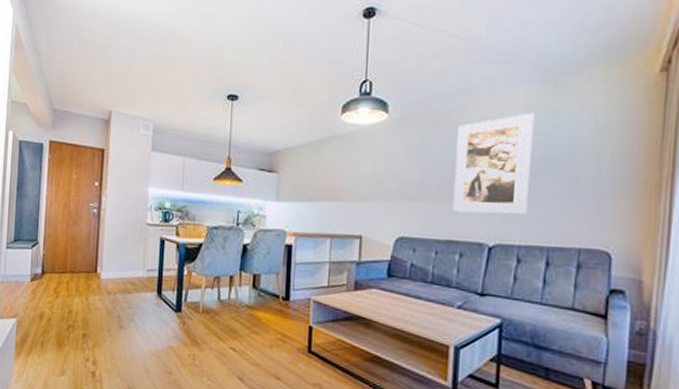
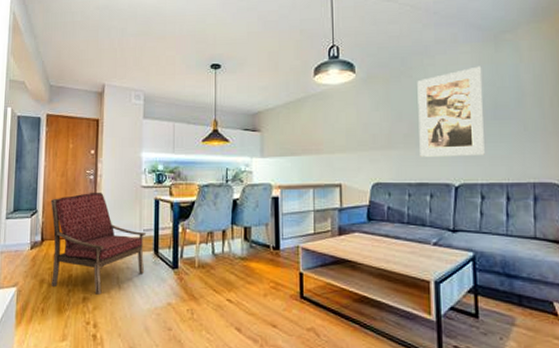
armchair: none [50,226,149,333] -> present [50,192,146,295]

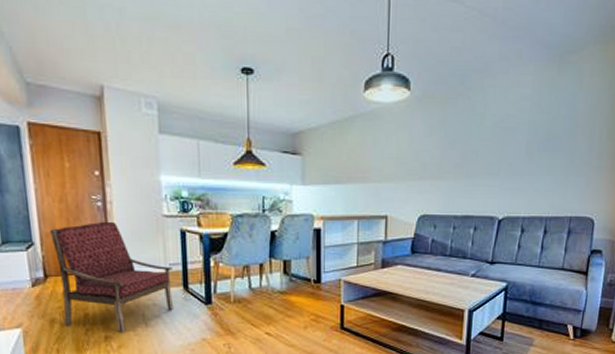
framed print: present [417,66,485,157] -> none [469,90,542,189]

